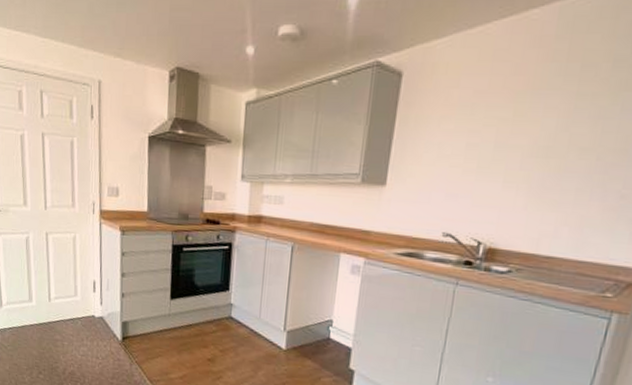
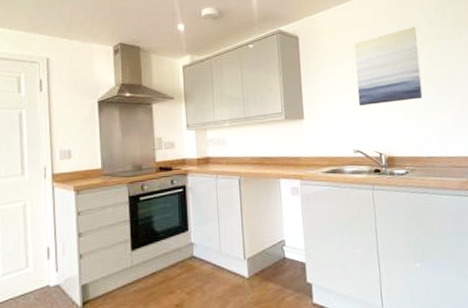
wall art: none [466,68,590,178] -> present [354,27,423,107]

